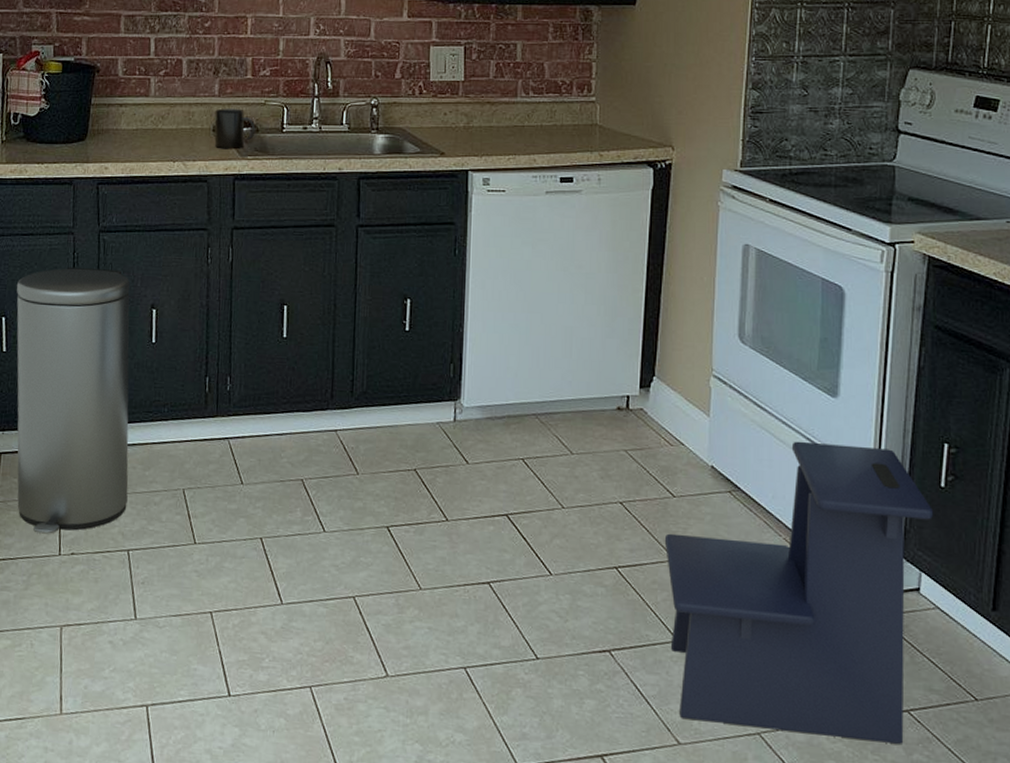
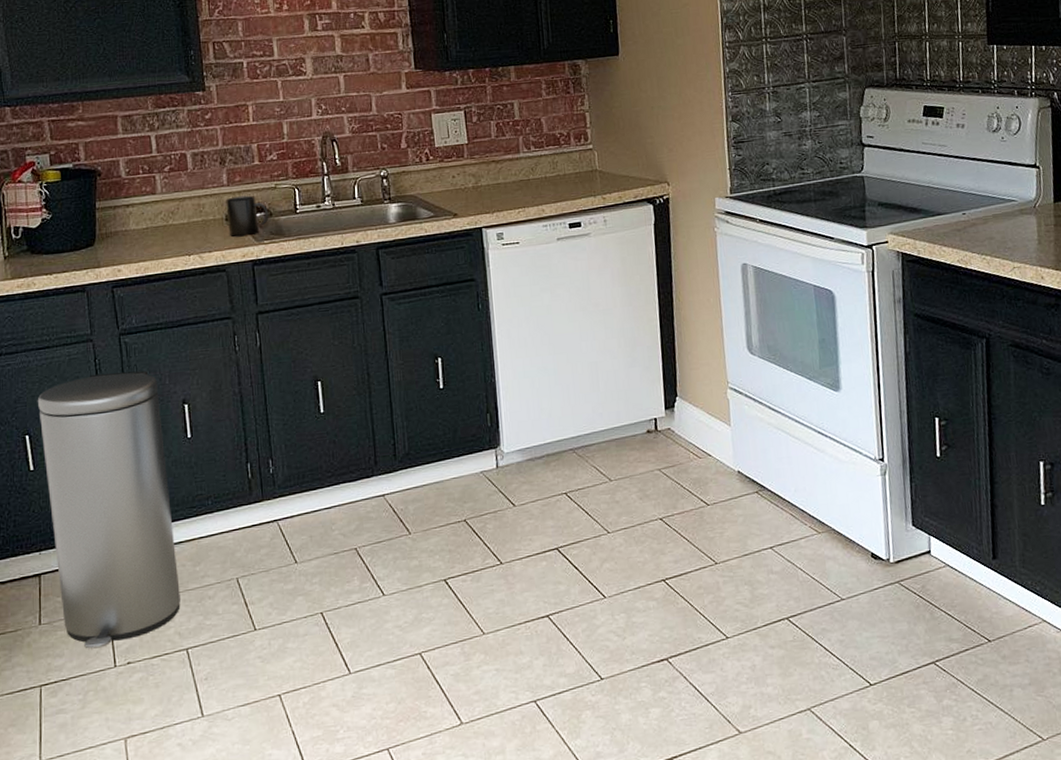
step stool: present [664,441,934,744] -> none [704,430,934,708]

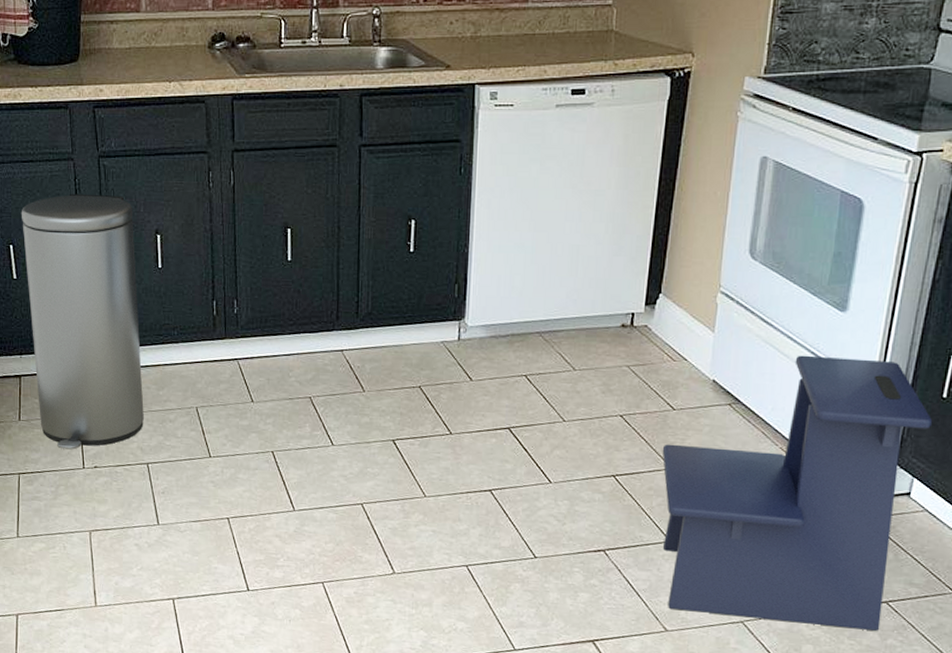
mug: present [226,195,269,237] -> none [209,23,253,67]
step stool: none [704,430,934,708] -> present [662,355,933,631]

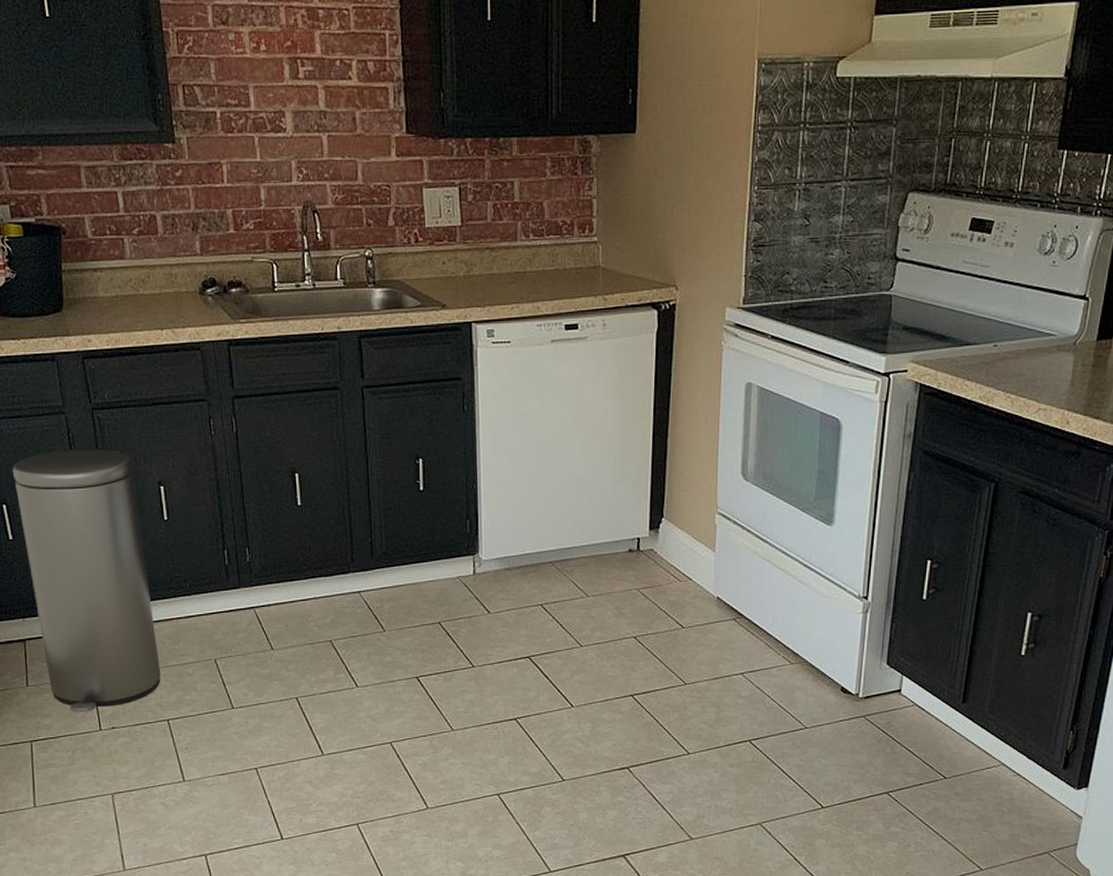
step stool: present [662,355,933,631] -> none [675,568,916,821]

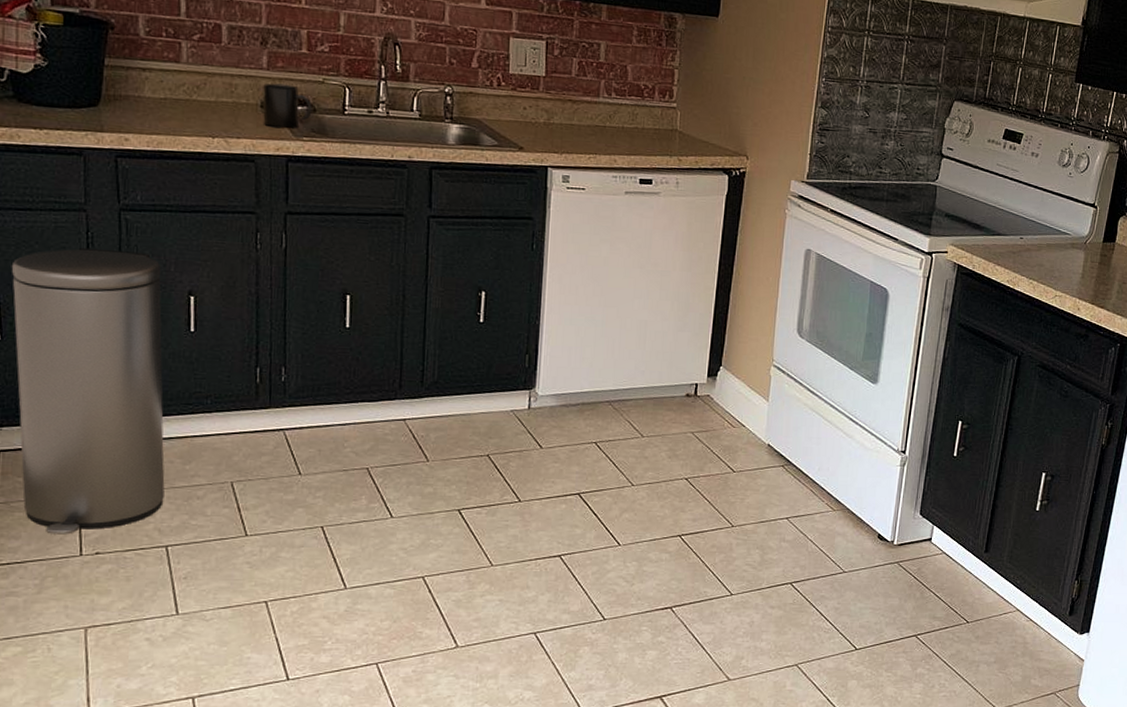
mug: none [199,267,246,313] -> present [262,83,313,129]

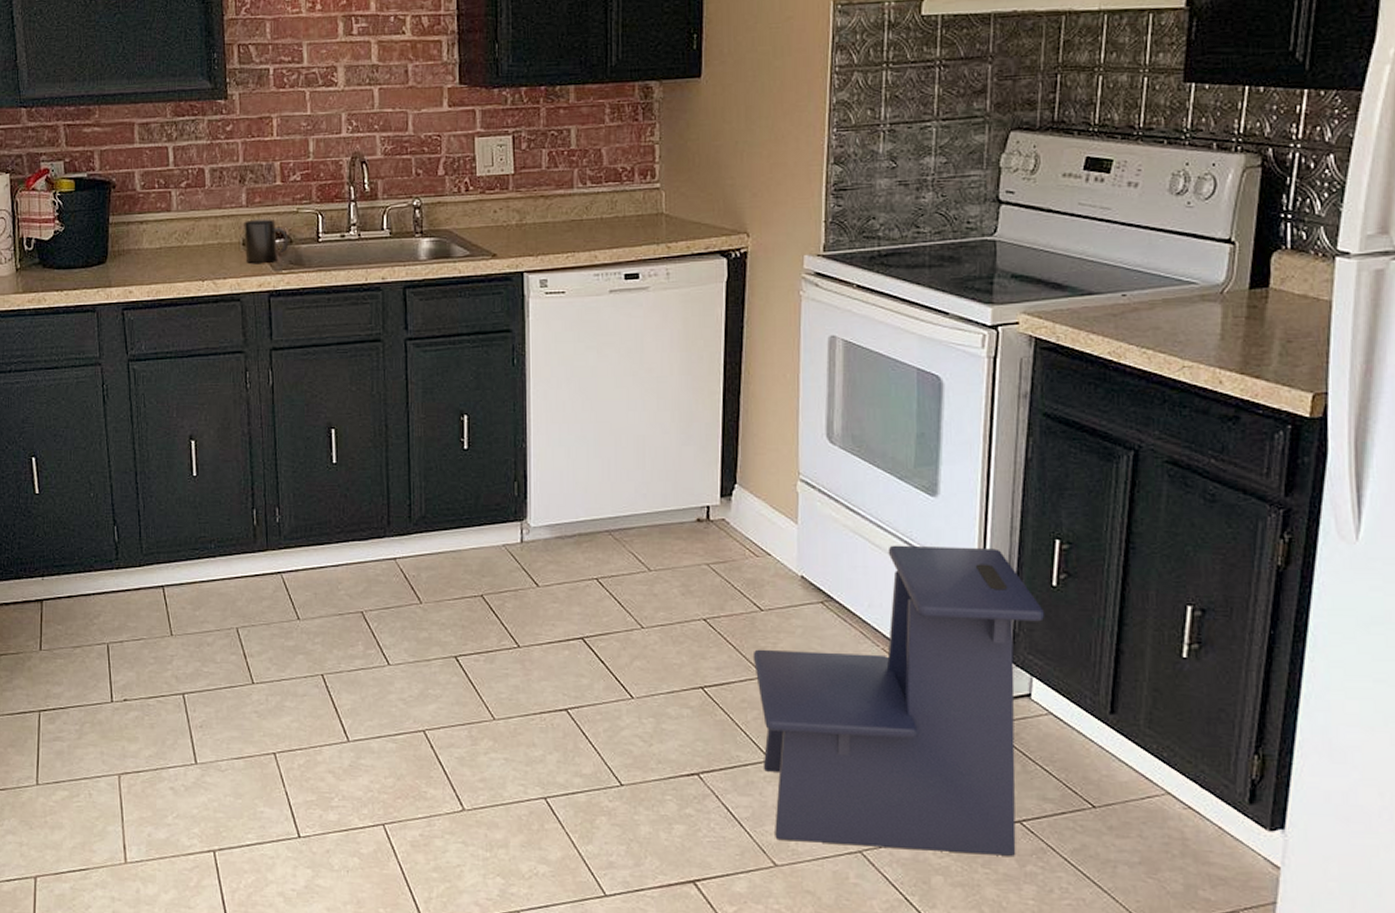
pedal bin: present [11,247,165,535] -> none [44,400,179,681]
step stool: none [723,421,947,662] -> present [752,545,1045,856]

